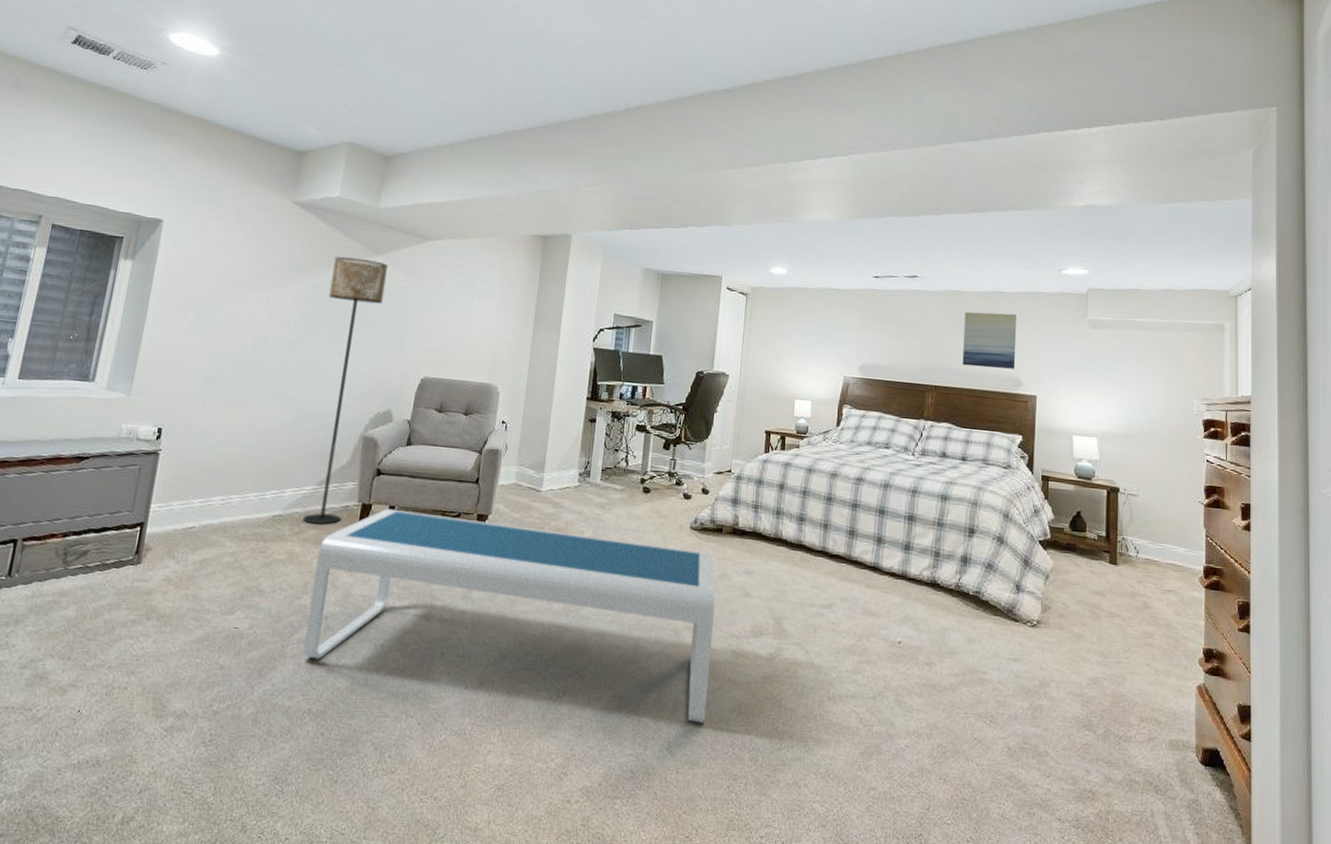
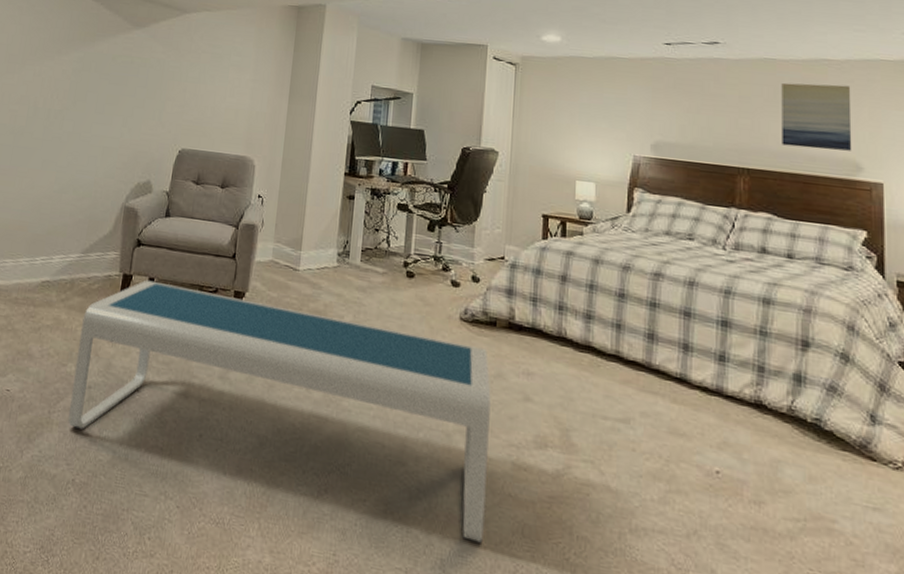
floor lamp: present [303,256,388,525] -> none [69,30,148,293]

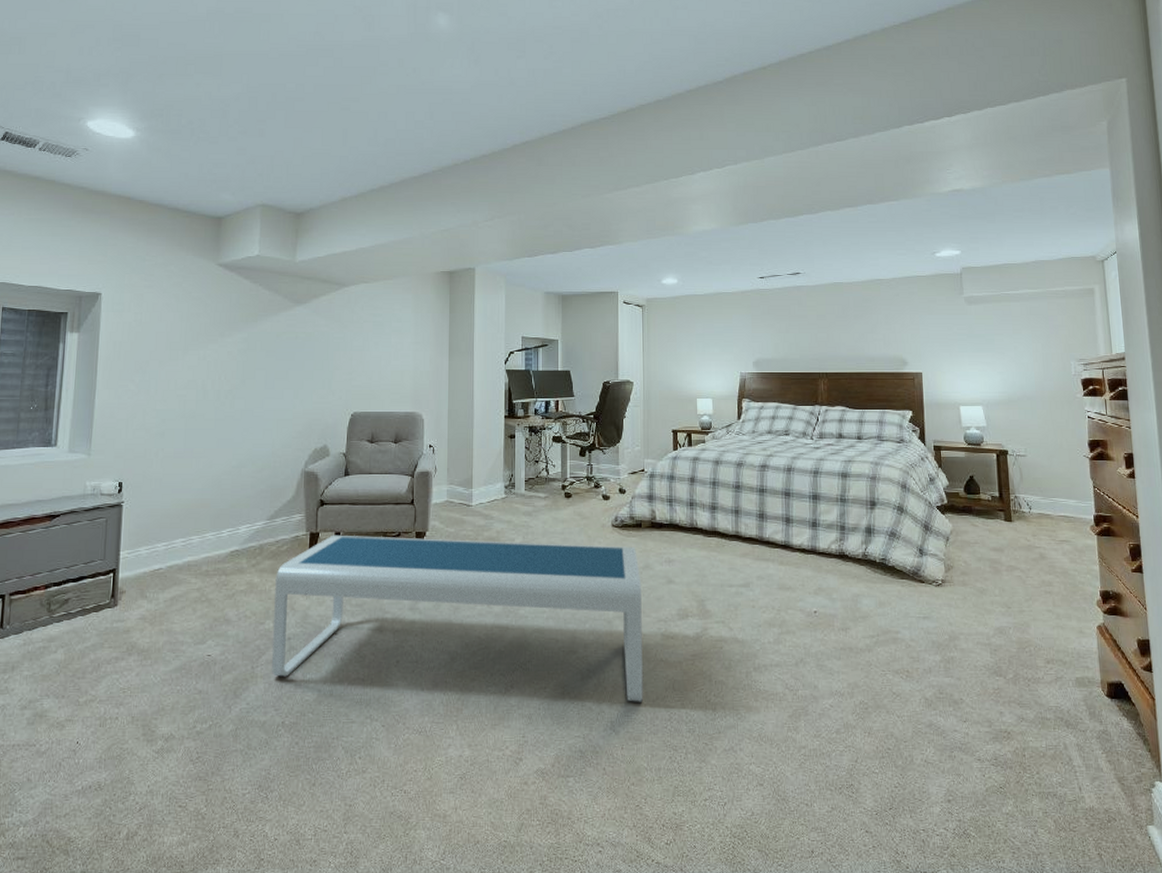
wall art: present [781,82,852,151] -> none [847,299,900,351]

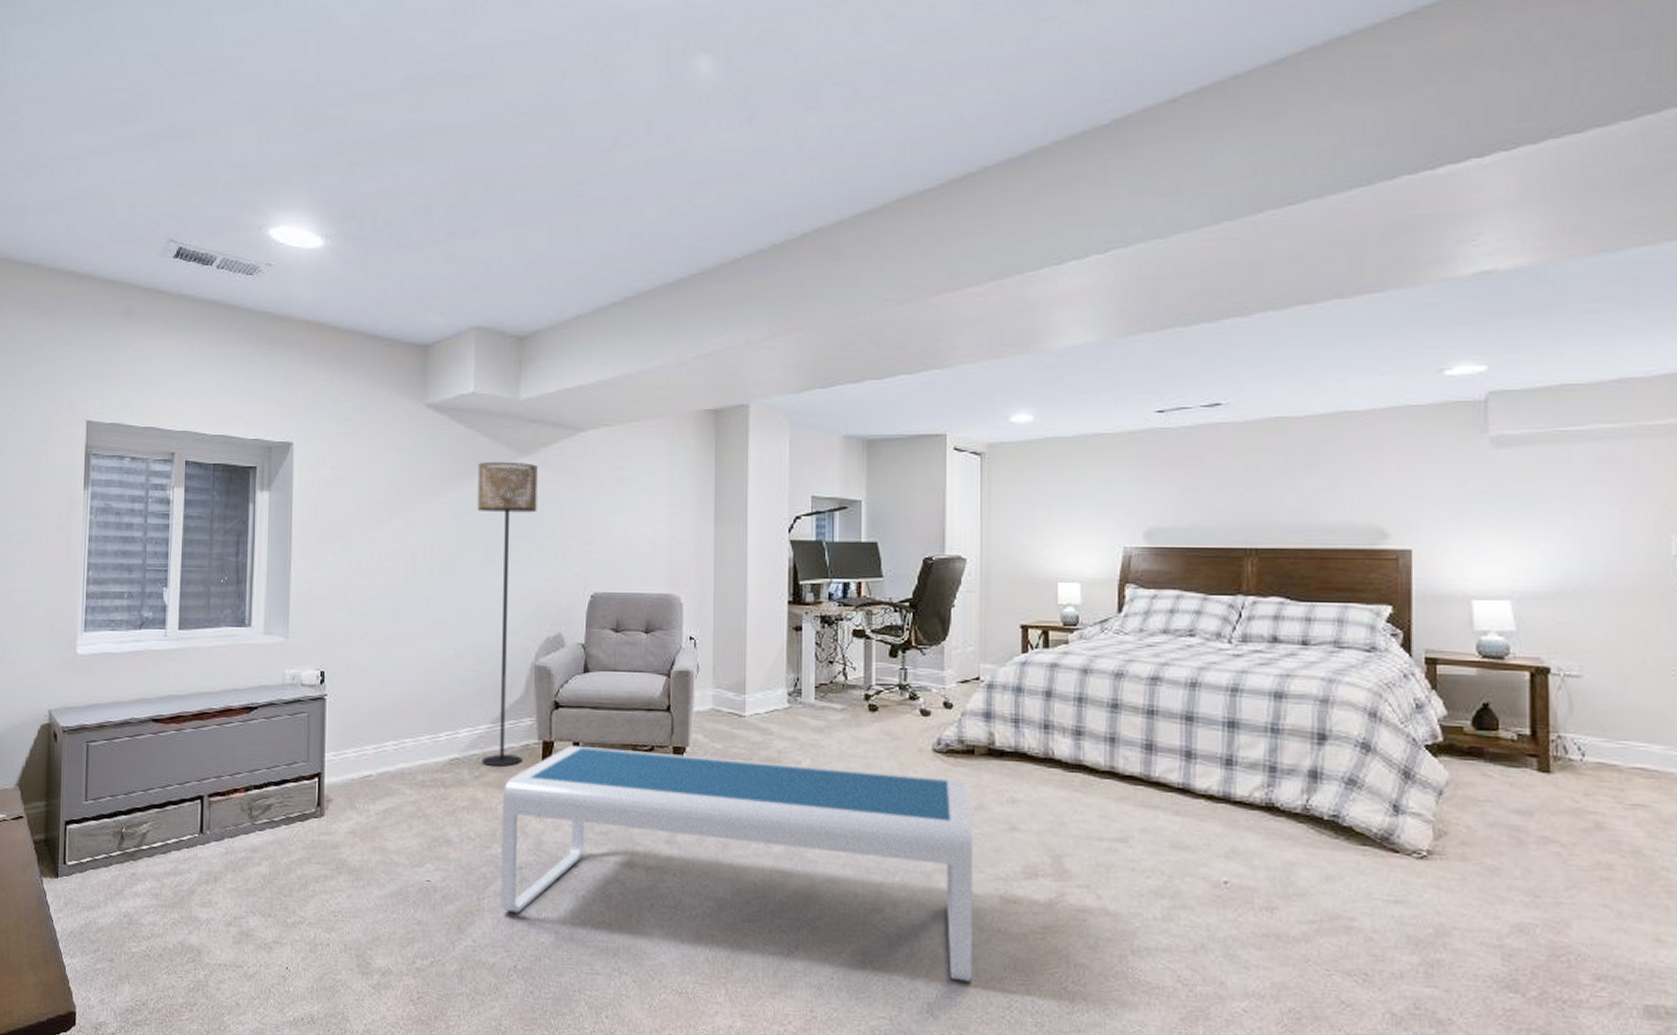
floor lamp: none [258,309,310,555] -> present [477,461,538,767]

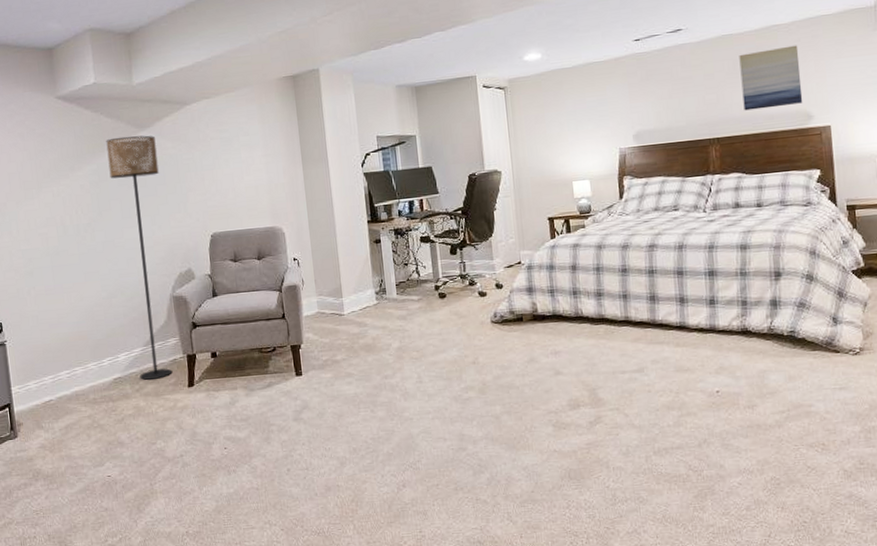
coffee table: present [501,745,973,982] -> none [160,341,539,493]
wall art: none [1295,440,1377,518] -> present [739,45,803,111]

